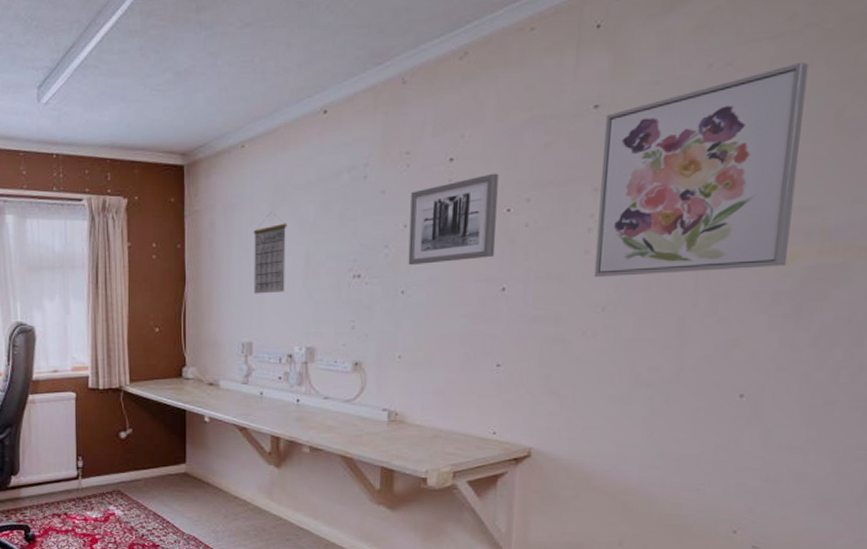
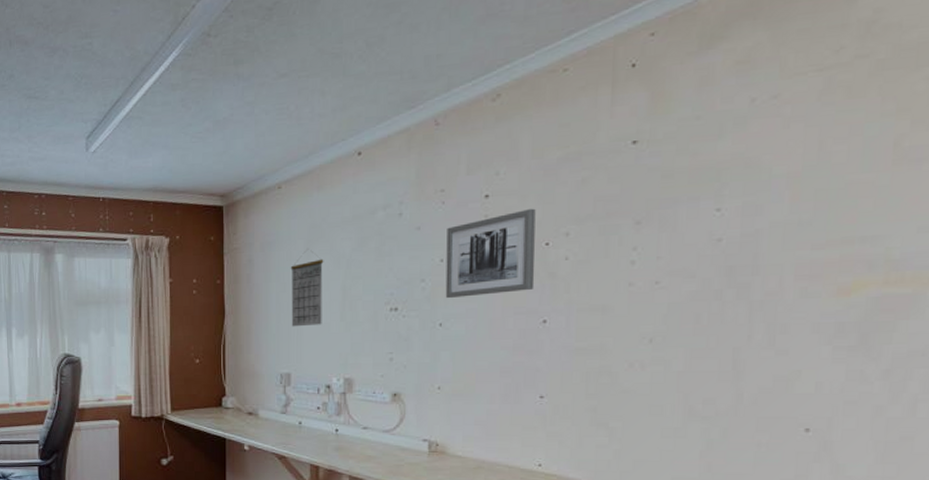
wall art: present [593,61,809,277] -> none [639,93,861,309]

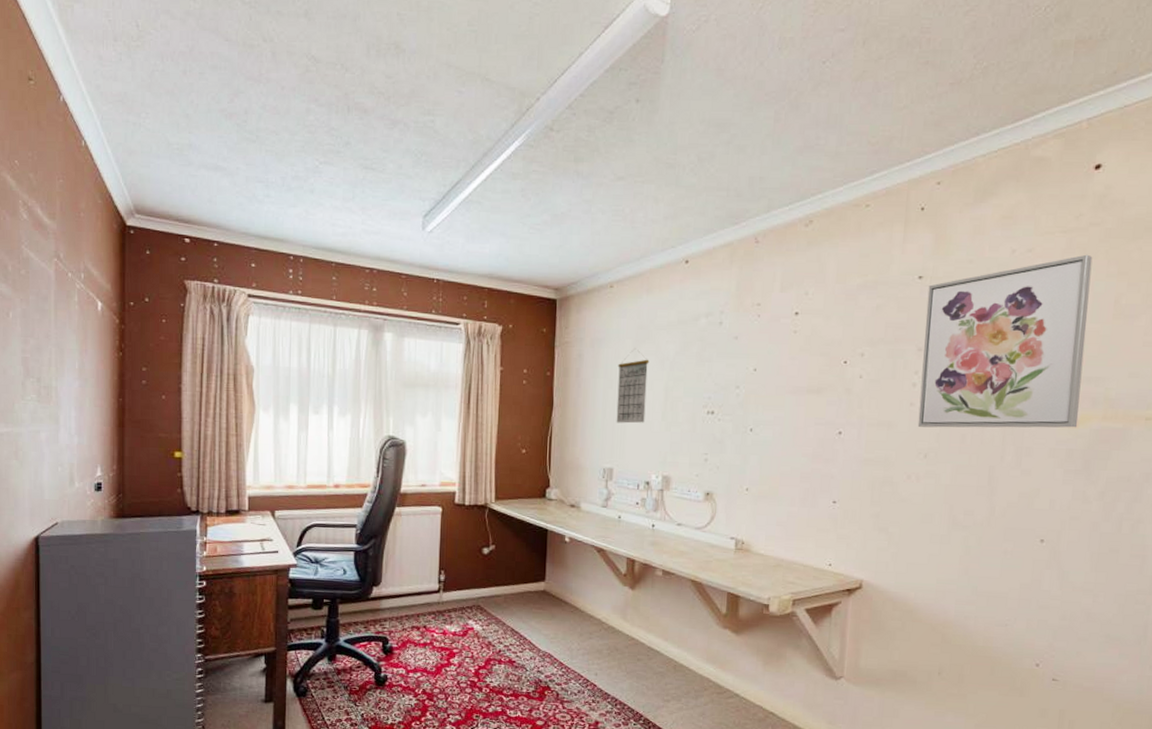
wall art: present [445,208,536,298] -> none [756,328,837,406]
wall art: none [639,93,861,309] -> present [917,254,1093,428]

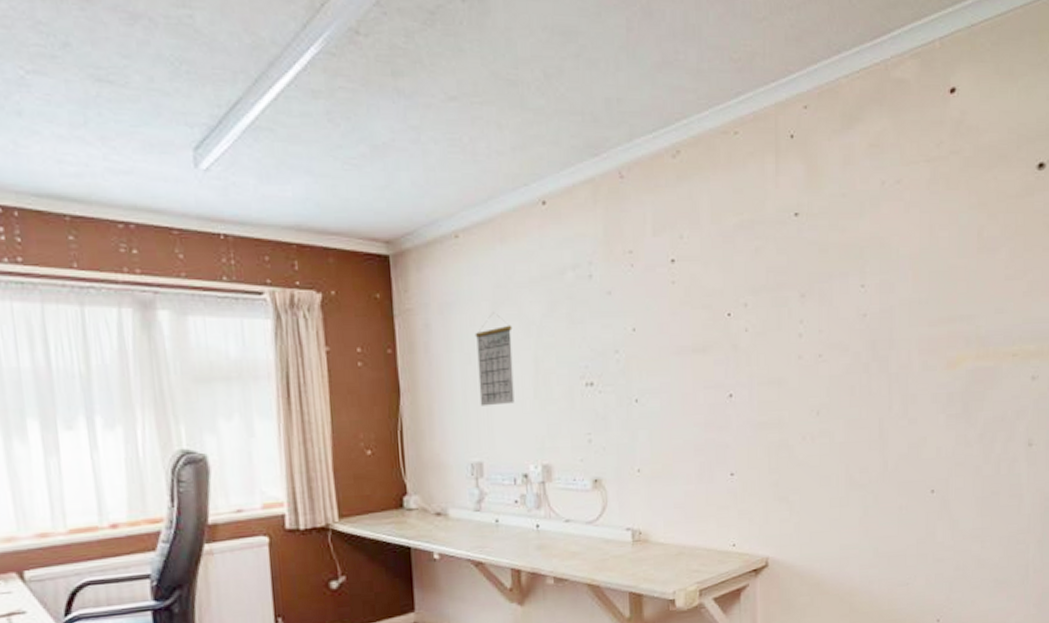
wall art: present [917,254,1093,428] -> none [805,185,955,382]

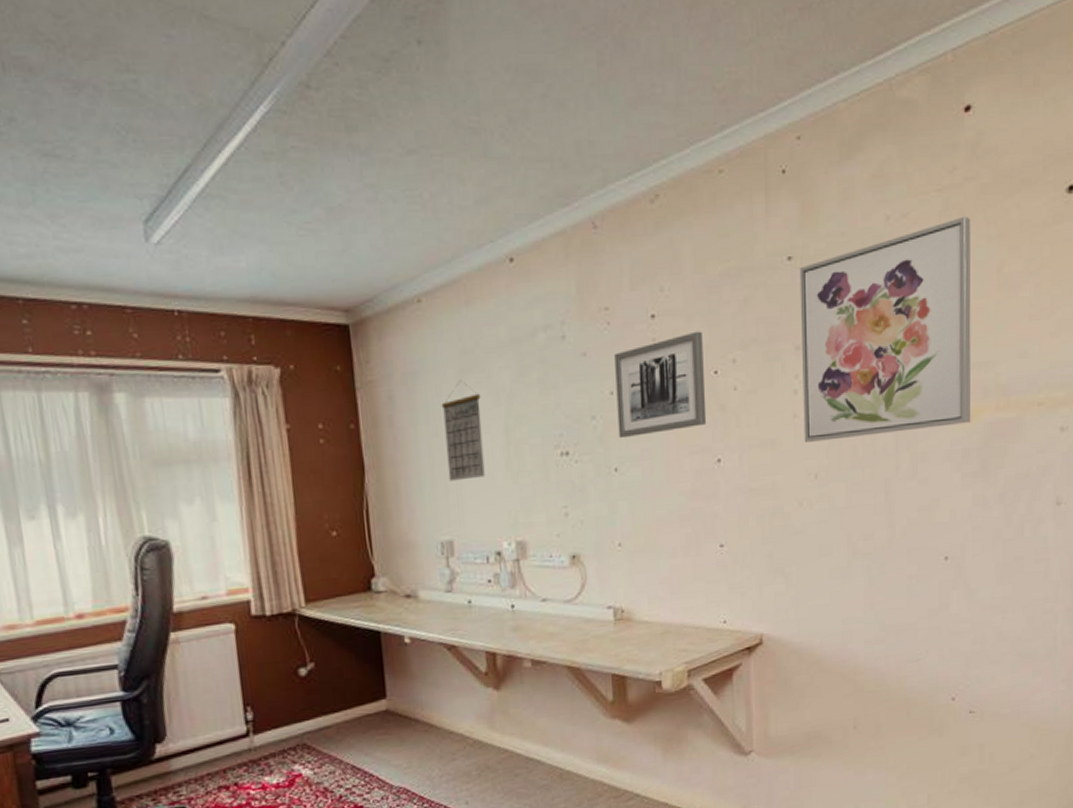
wall art: none [637,276,720,371] -> present [614,331,707,437]
wall art: none [805,185,955,382] -> present [799,216,971,442]

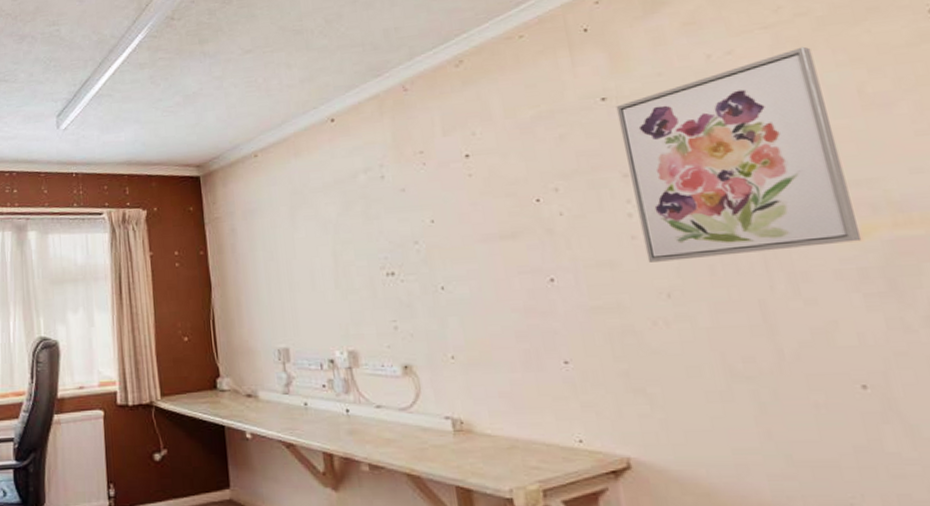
calendar: present [441,384,485,481] -> none [275,217,316,297]
wall art: present [614,331,707,437] -> none [432,166,534,260]

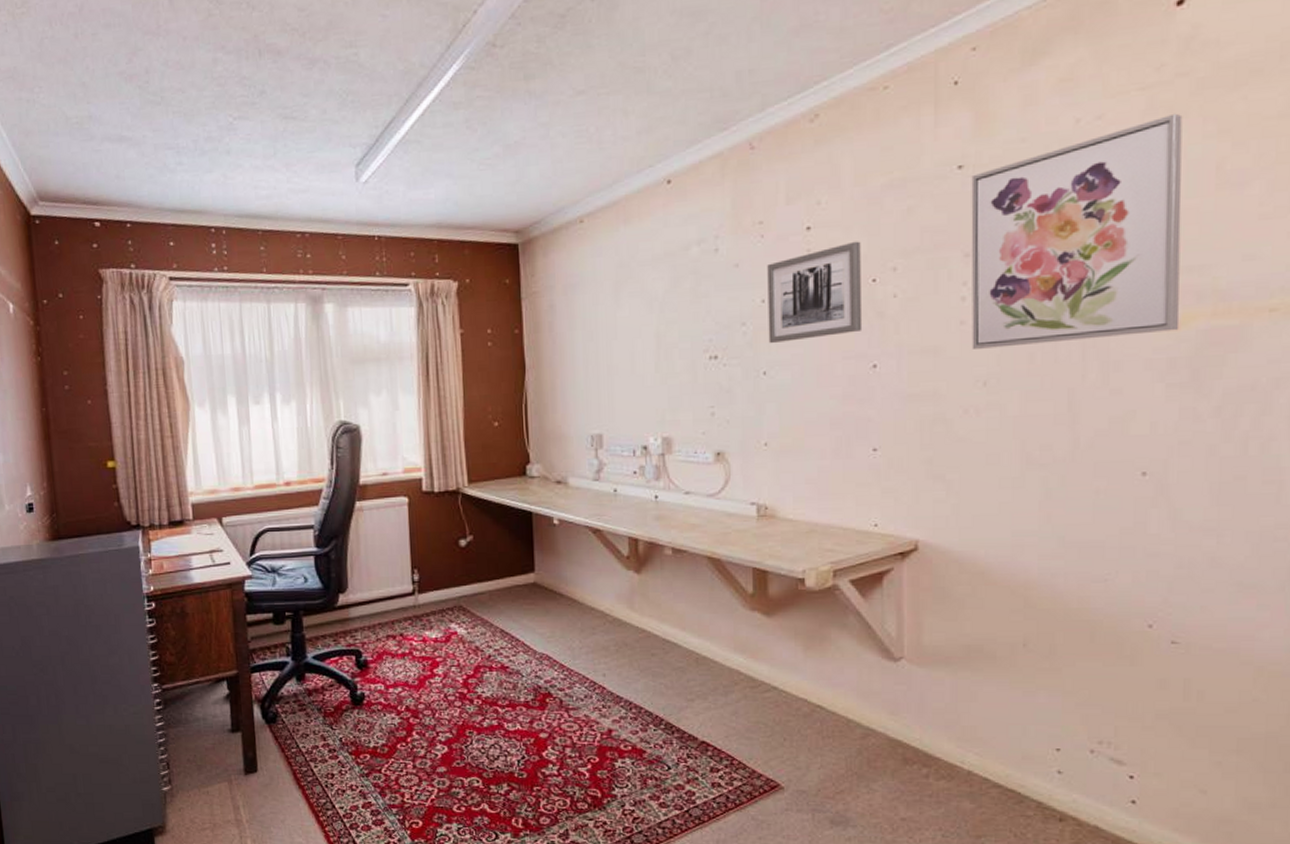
wall art: none [432,166,534,260] -> present [767,241,863,343]

